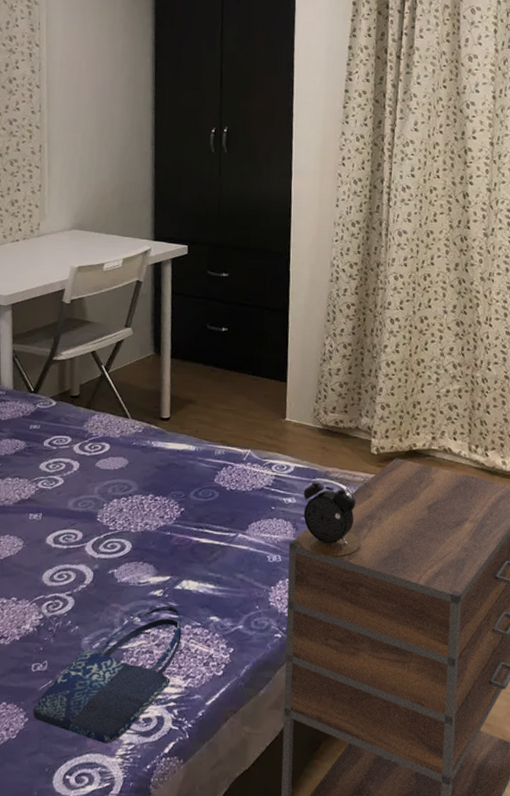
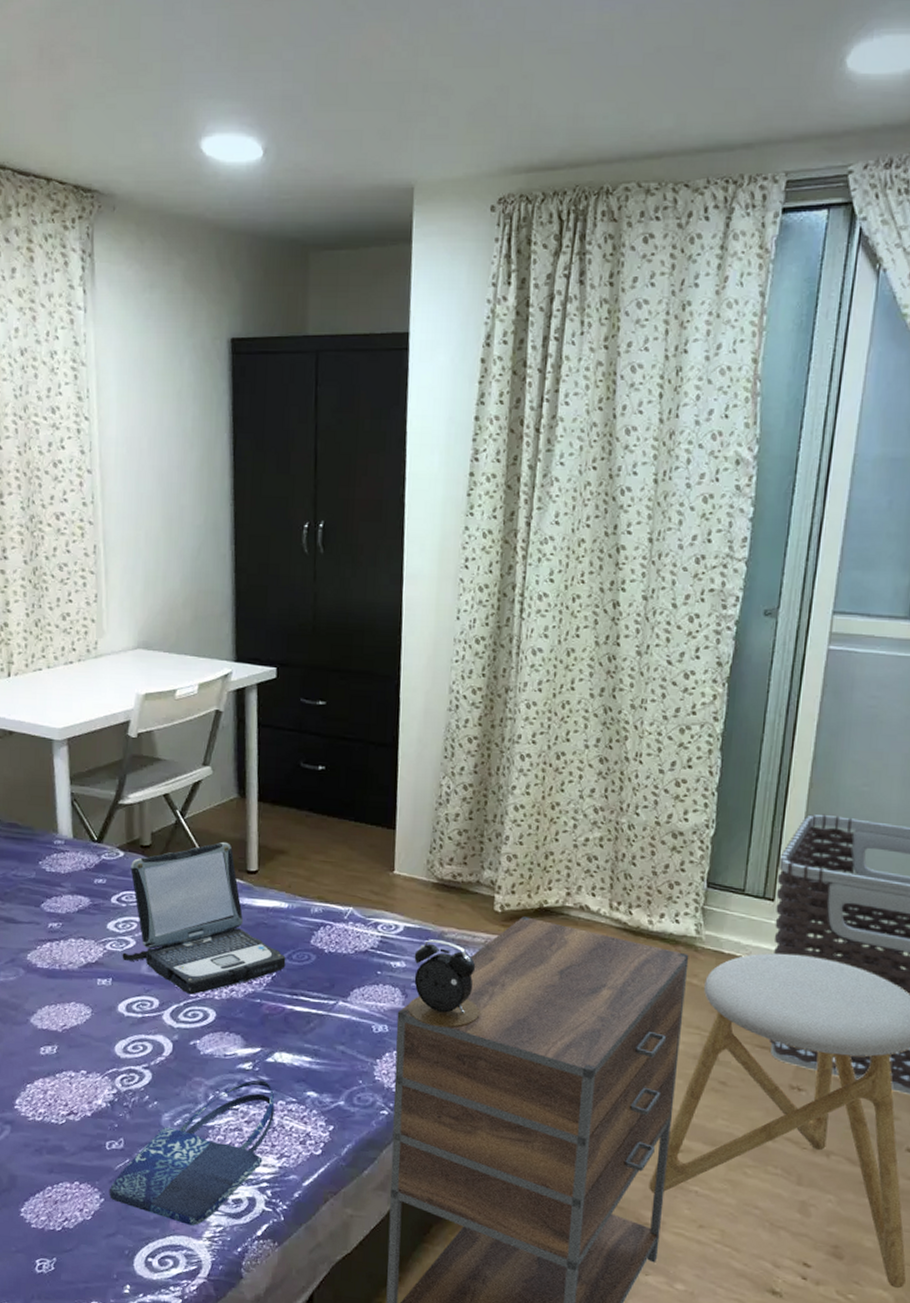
laptop: none [51,393,193,528] -> present [122,842,286,995]

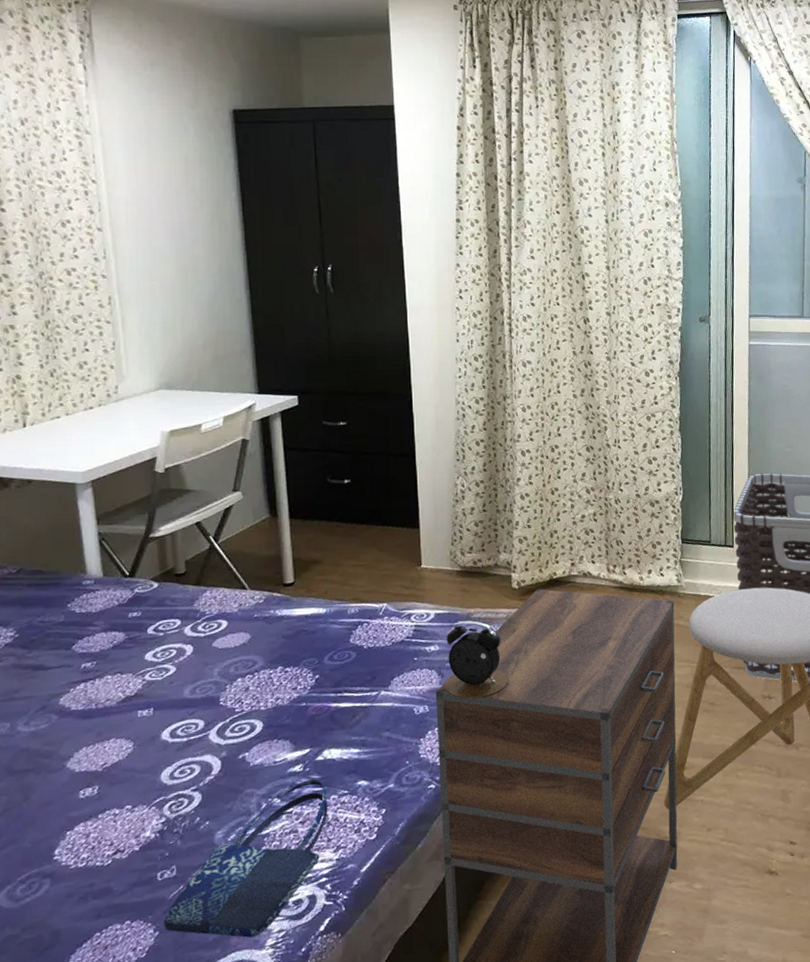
laptop: present [122,842,286,995] -> none [162,561,328,710]

